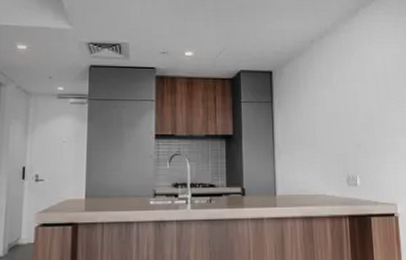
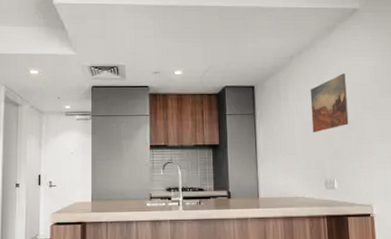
wall art: none [331,61,372,125] -> present [310,74,349,133]

